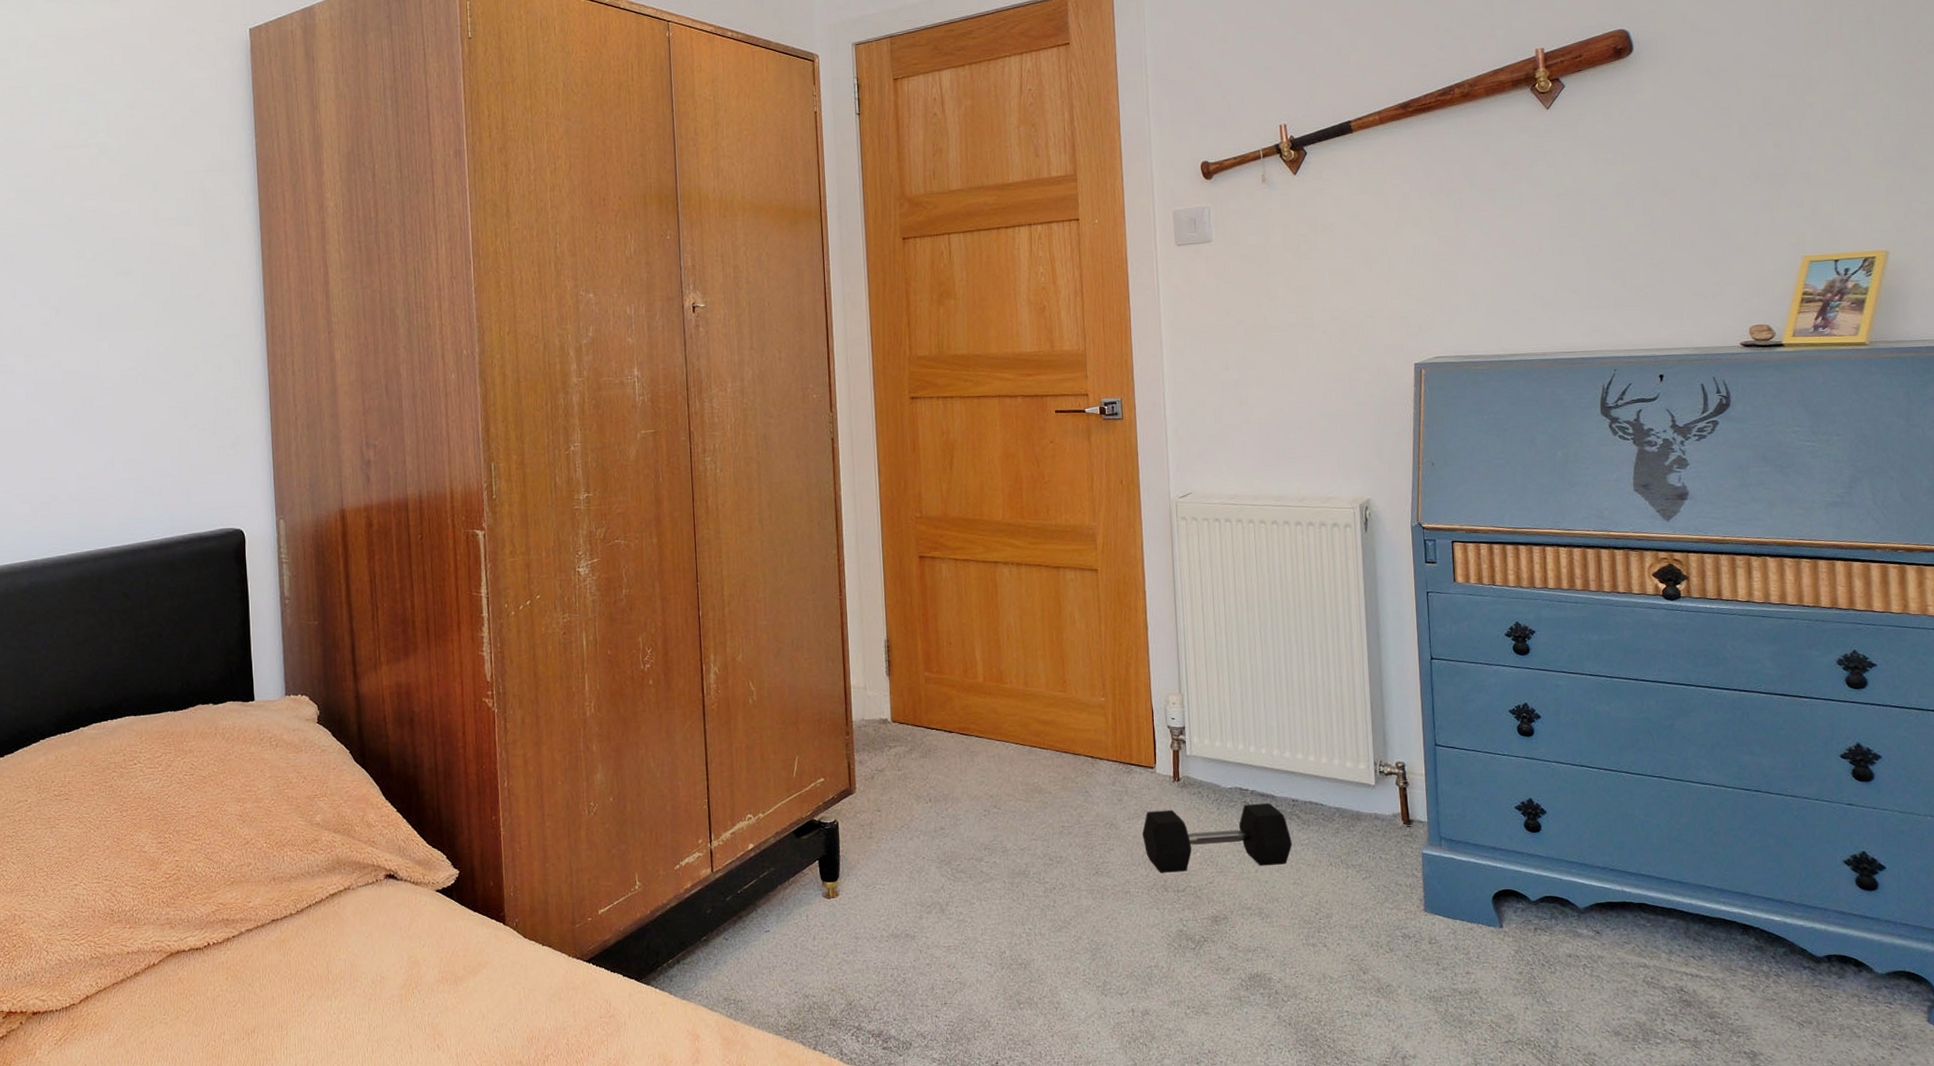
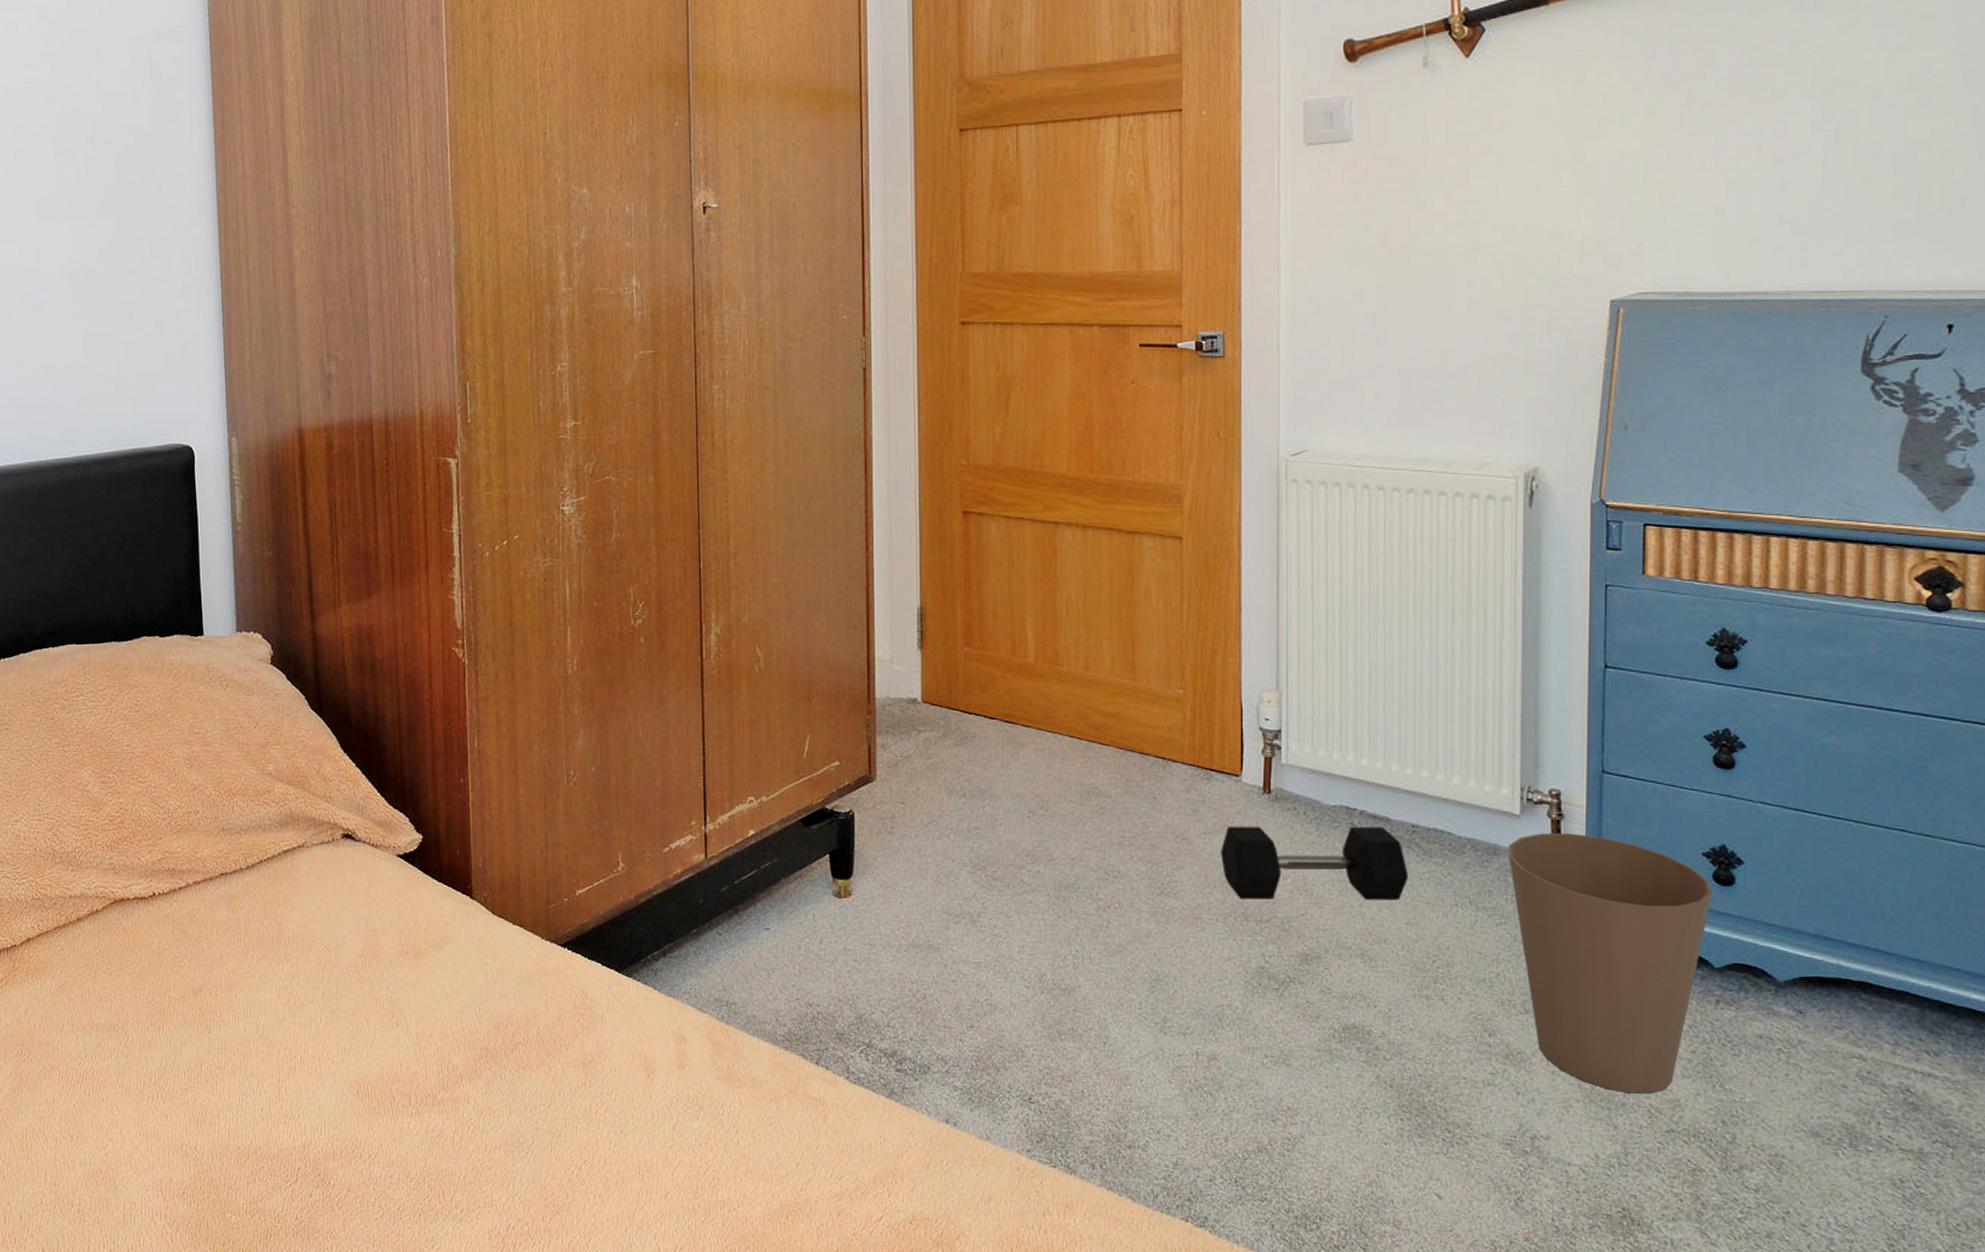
trash bin: none [1368,797,1525,1013] -> present [1508,833,1712,1094]

